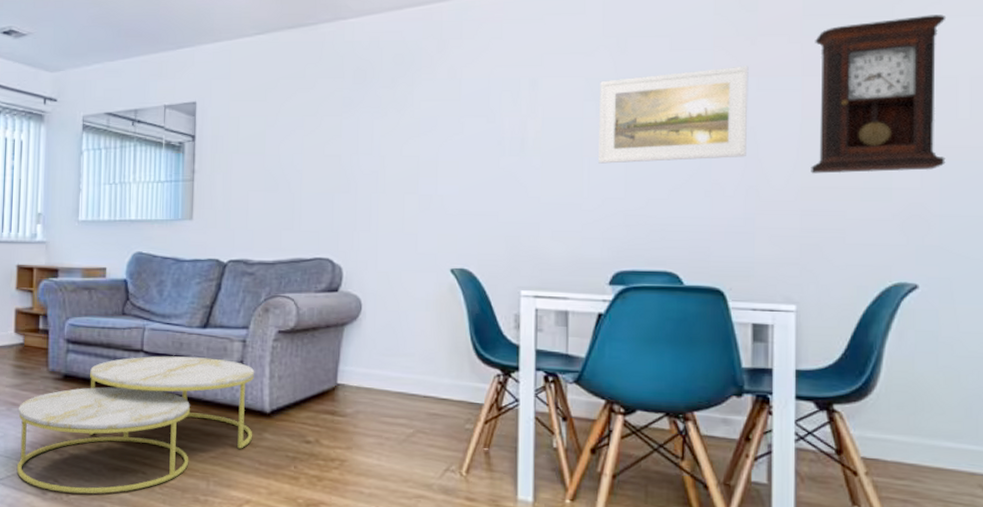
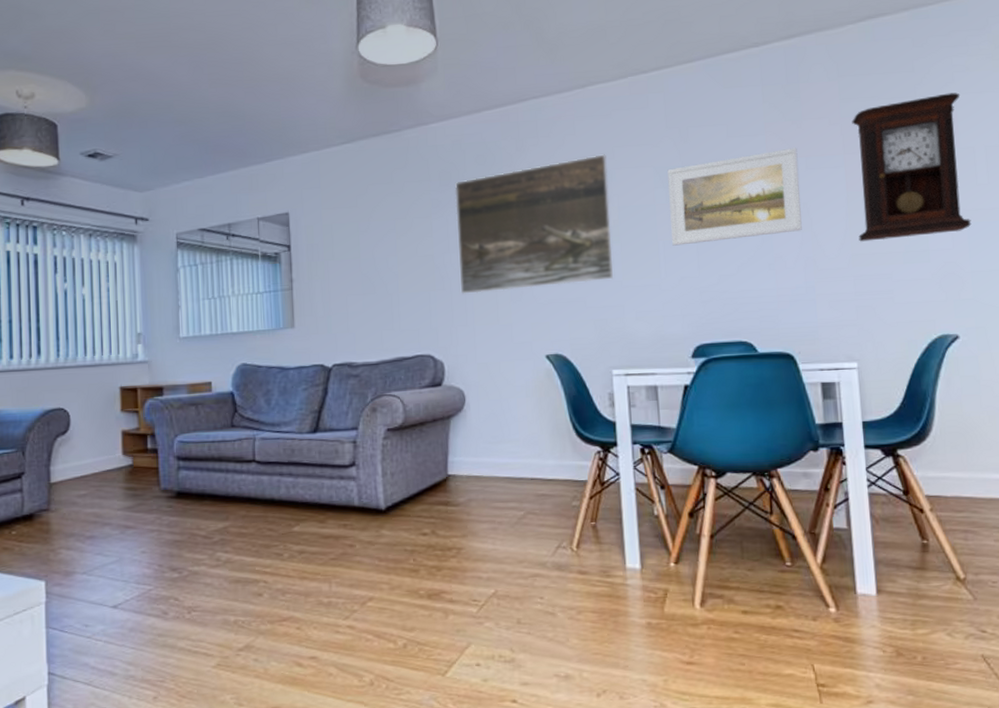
coffee table: present [16,356,255,494] -> none [133,461,370,610]
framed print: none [367,61,534,199] -> present [454,154,613,294]

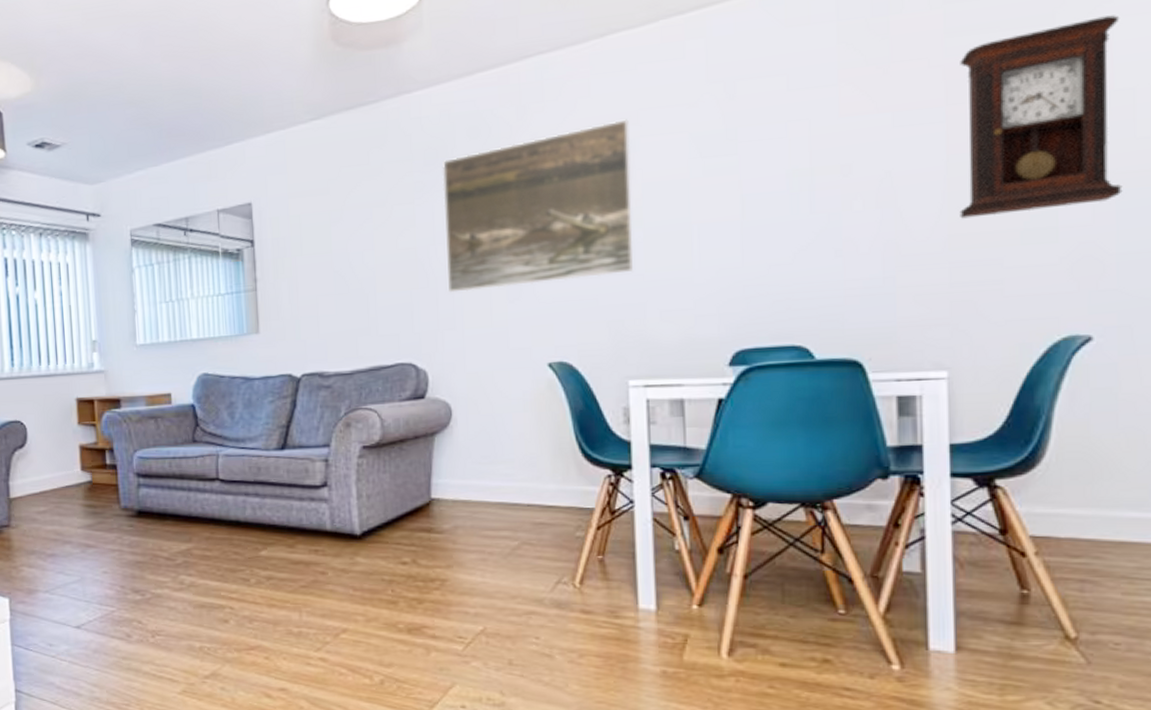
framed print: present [667,147,802,246] -> none [707,100,883,230]

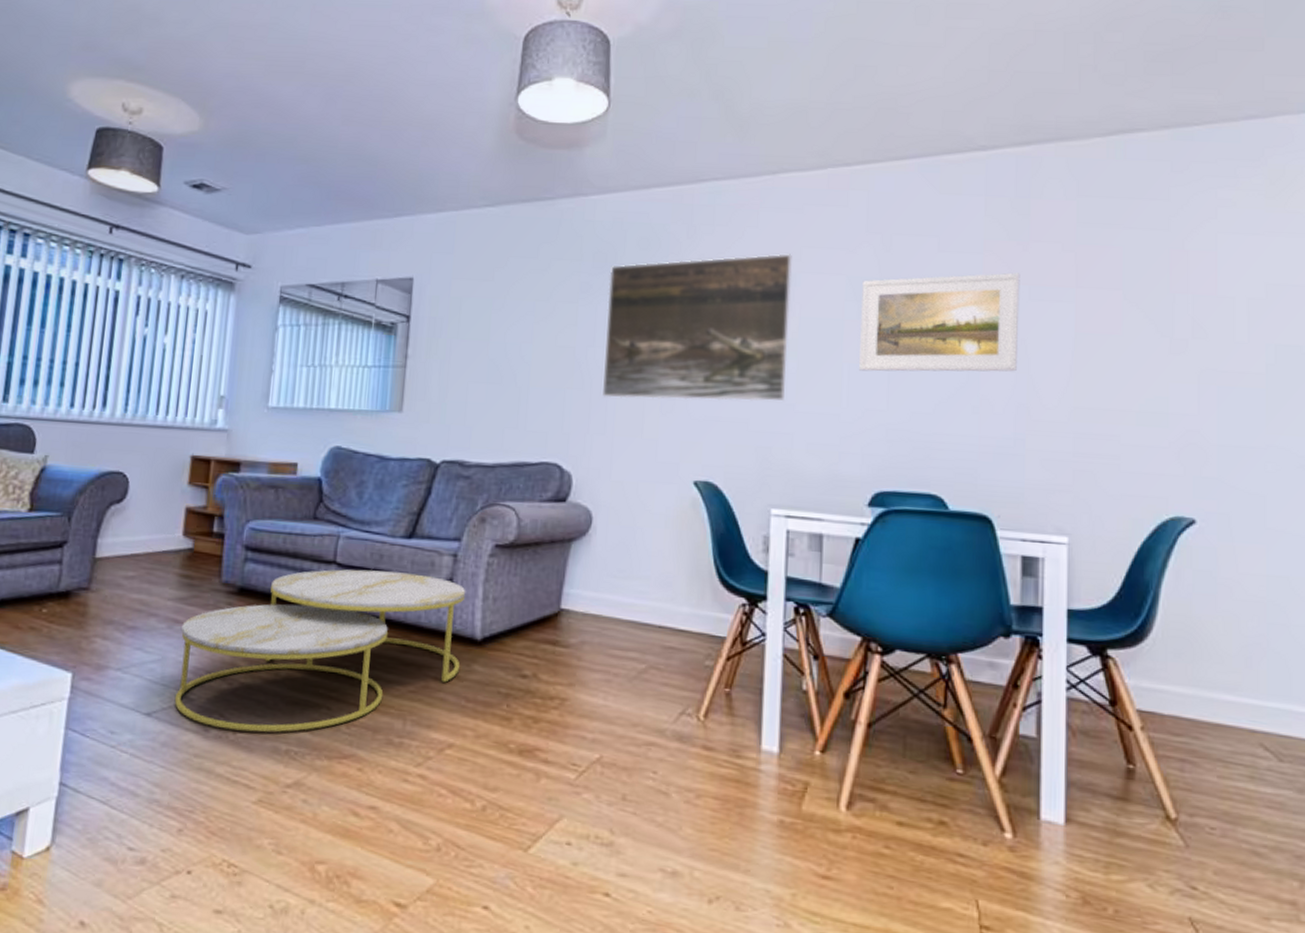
coffee table: none [93,481,344,634] -> present [174,569,466,732]
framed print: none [707,100,883,230] -> present [859,272,1020,372]
pendulum clock: present [960,15,1123,219] -> none [1084,230,1223,395]

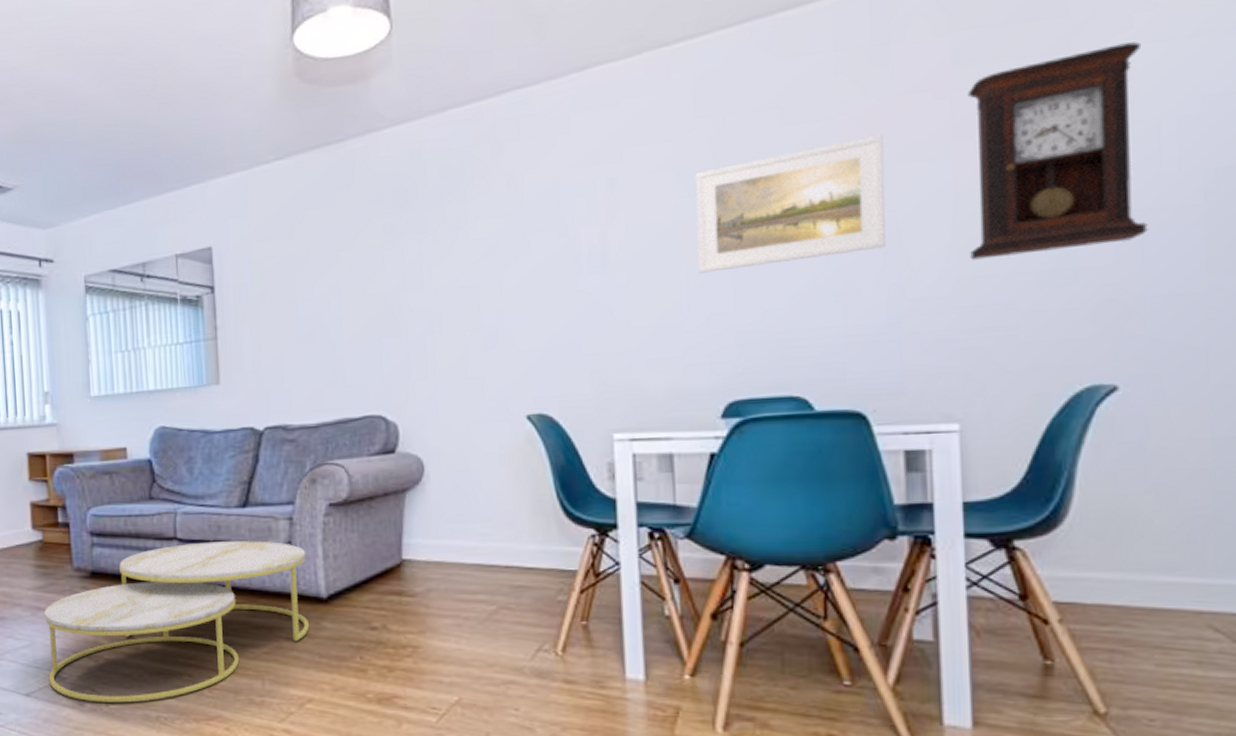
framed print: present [603,254,792,402] -> none [412,157,617,341]
pendulum clock: none [1084,230,1223,395] -> present [968,41,1148,260]

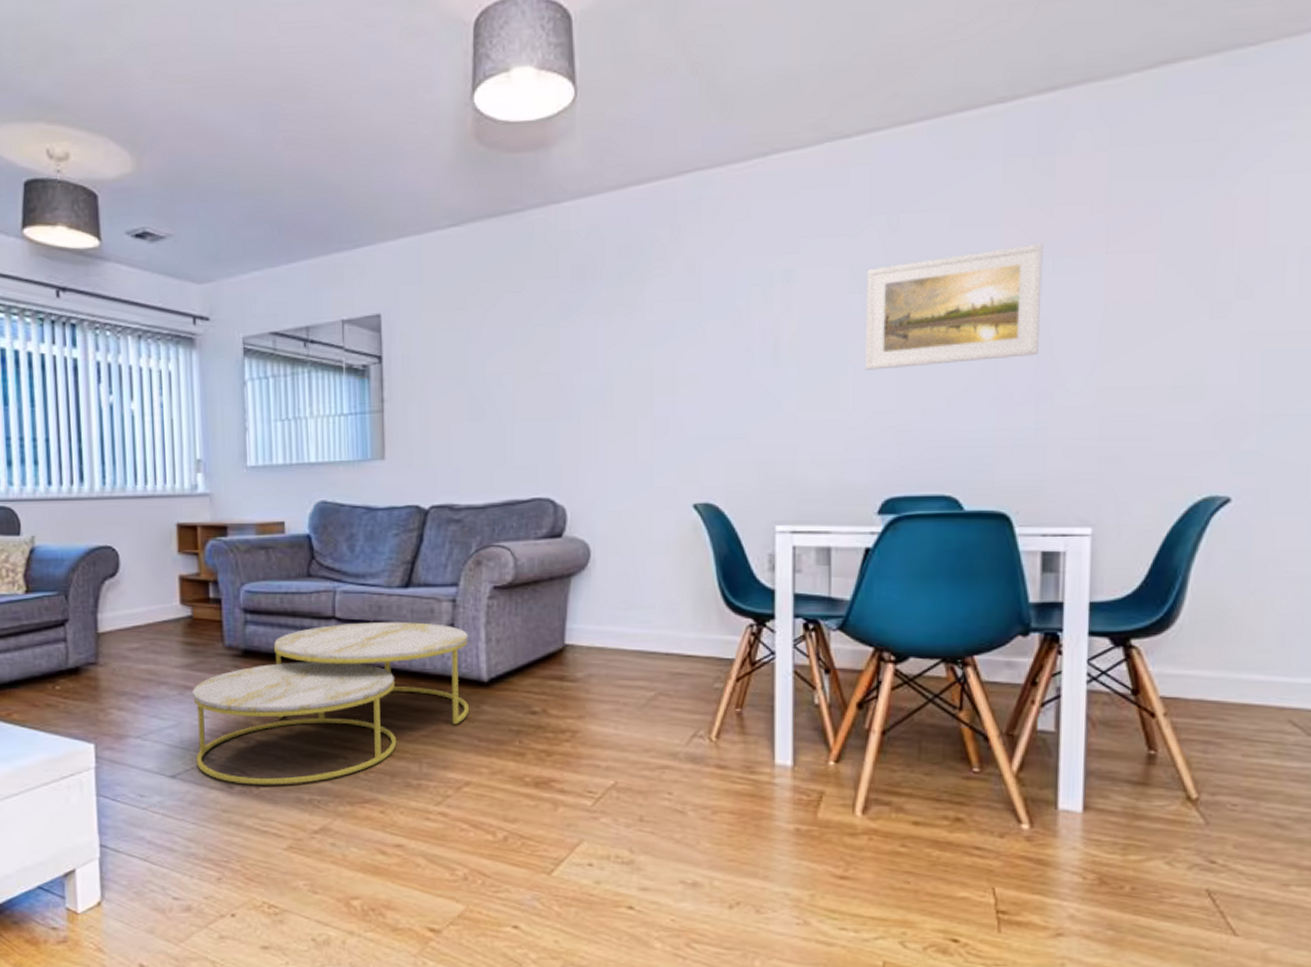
pendulum clock: present [968,41,1148,260] -> none [1112,171,1277,372]

